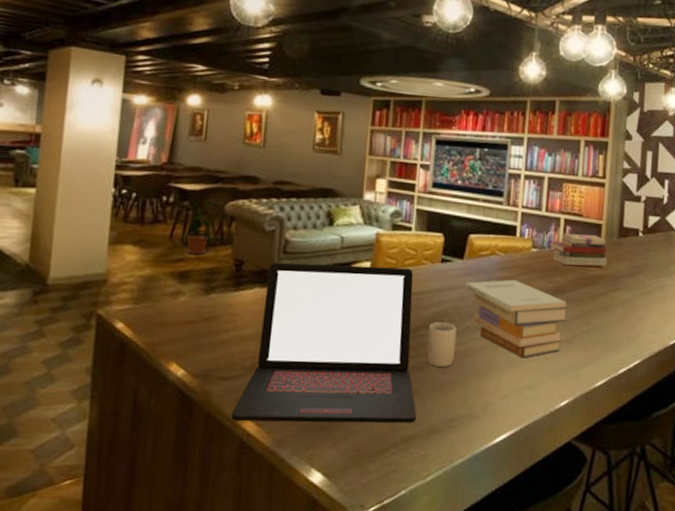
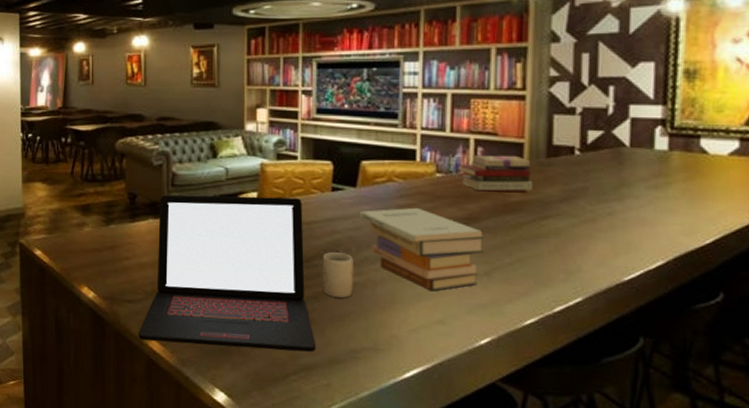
house plant: present [167,198,222,255] -> none [68,138,114,190]

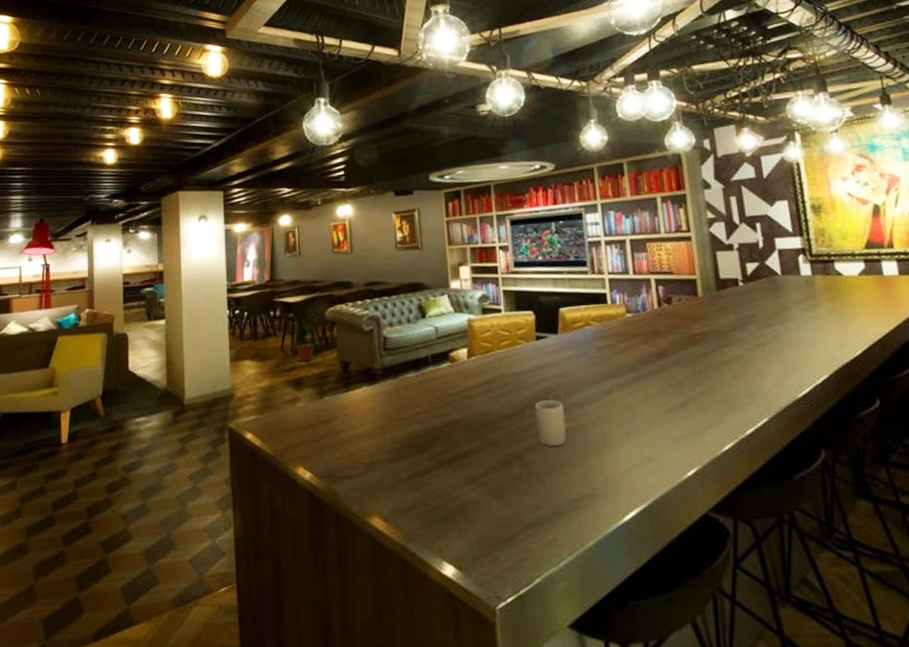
house plant: none [68,138,114,190] -> present [277,310,324,363]
laptop: present [139,194,316,352] -> none [360,350,539,518]
books: present [359,207,485,292] -> none [563,348,678,429]
books: present [458,155,532,193] -> none [644,291,710,327]

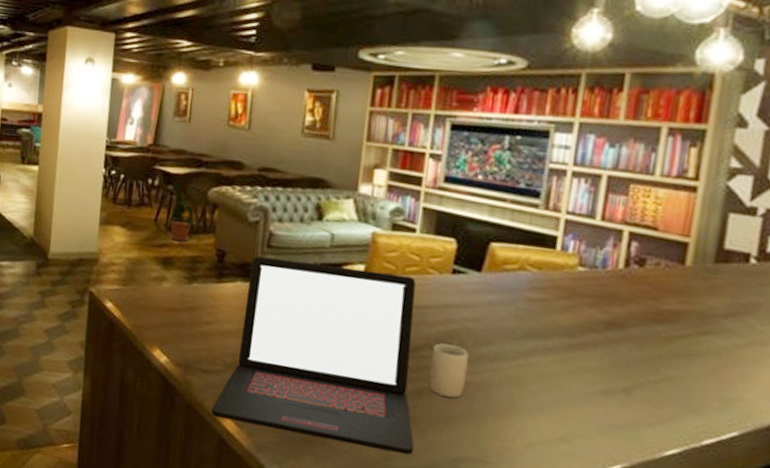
laptop: none [360,350,539,518] -> present [211,256,416,455]

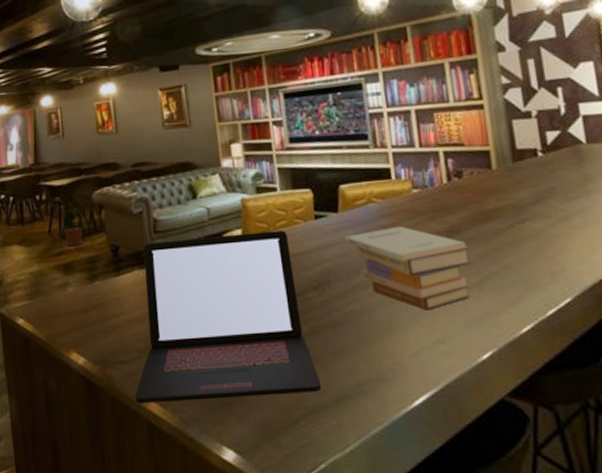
mug: present [429,343,469,398] -> none [314,281,350,329]
books: none [480,299,628,404] -> present [344,226,471,311]

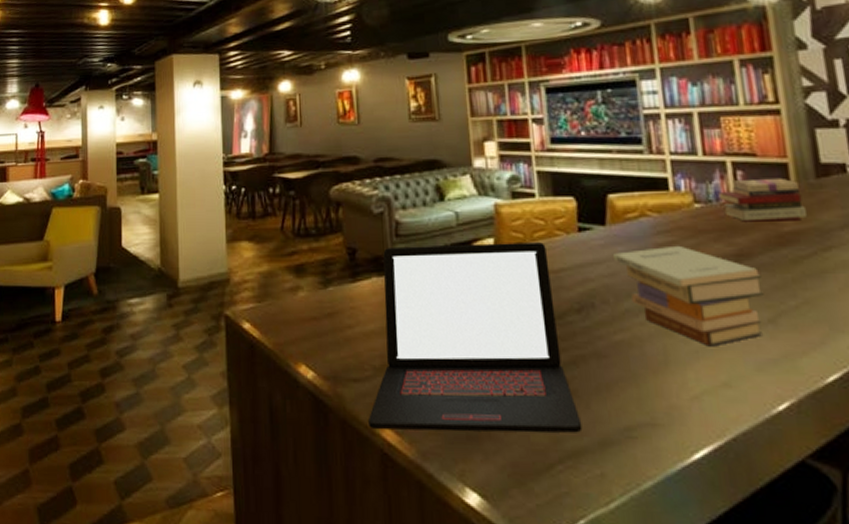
house plant: present [44,193,91,247] -> none [277,187,328,247]
books: none [432,163,505,203] -> present [718,177,807,222]

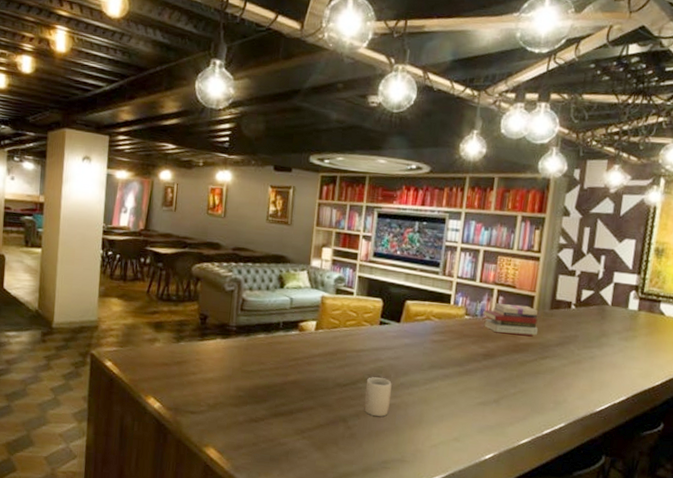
laptop: present [369,242,583,433] -> none [198,318,354,462]
mug: none [576,305,618,361] -> present [364,377,392,416]
books: present [612,245,764,347] -> none [399,343,497,414]

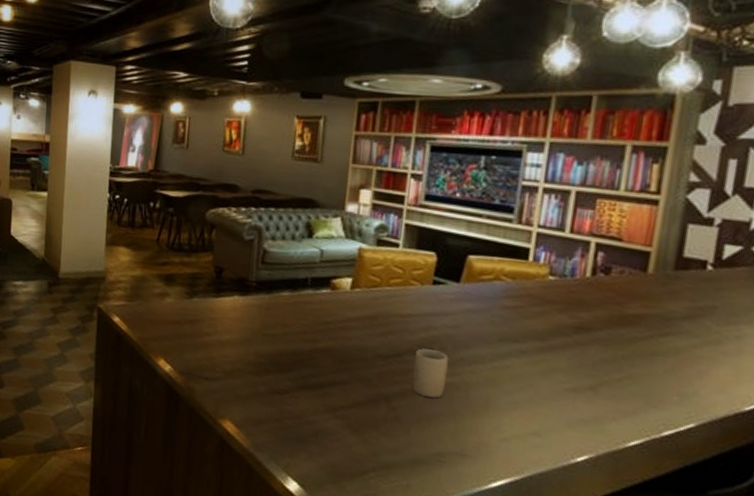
books: present [483,303,538,337] -> none [574,260,655,306]

